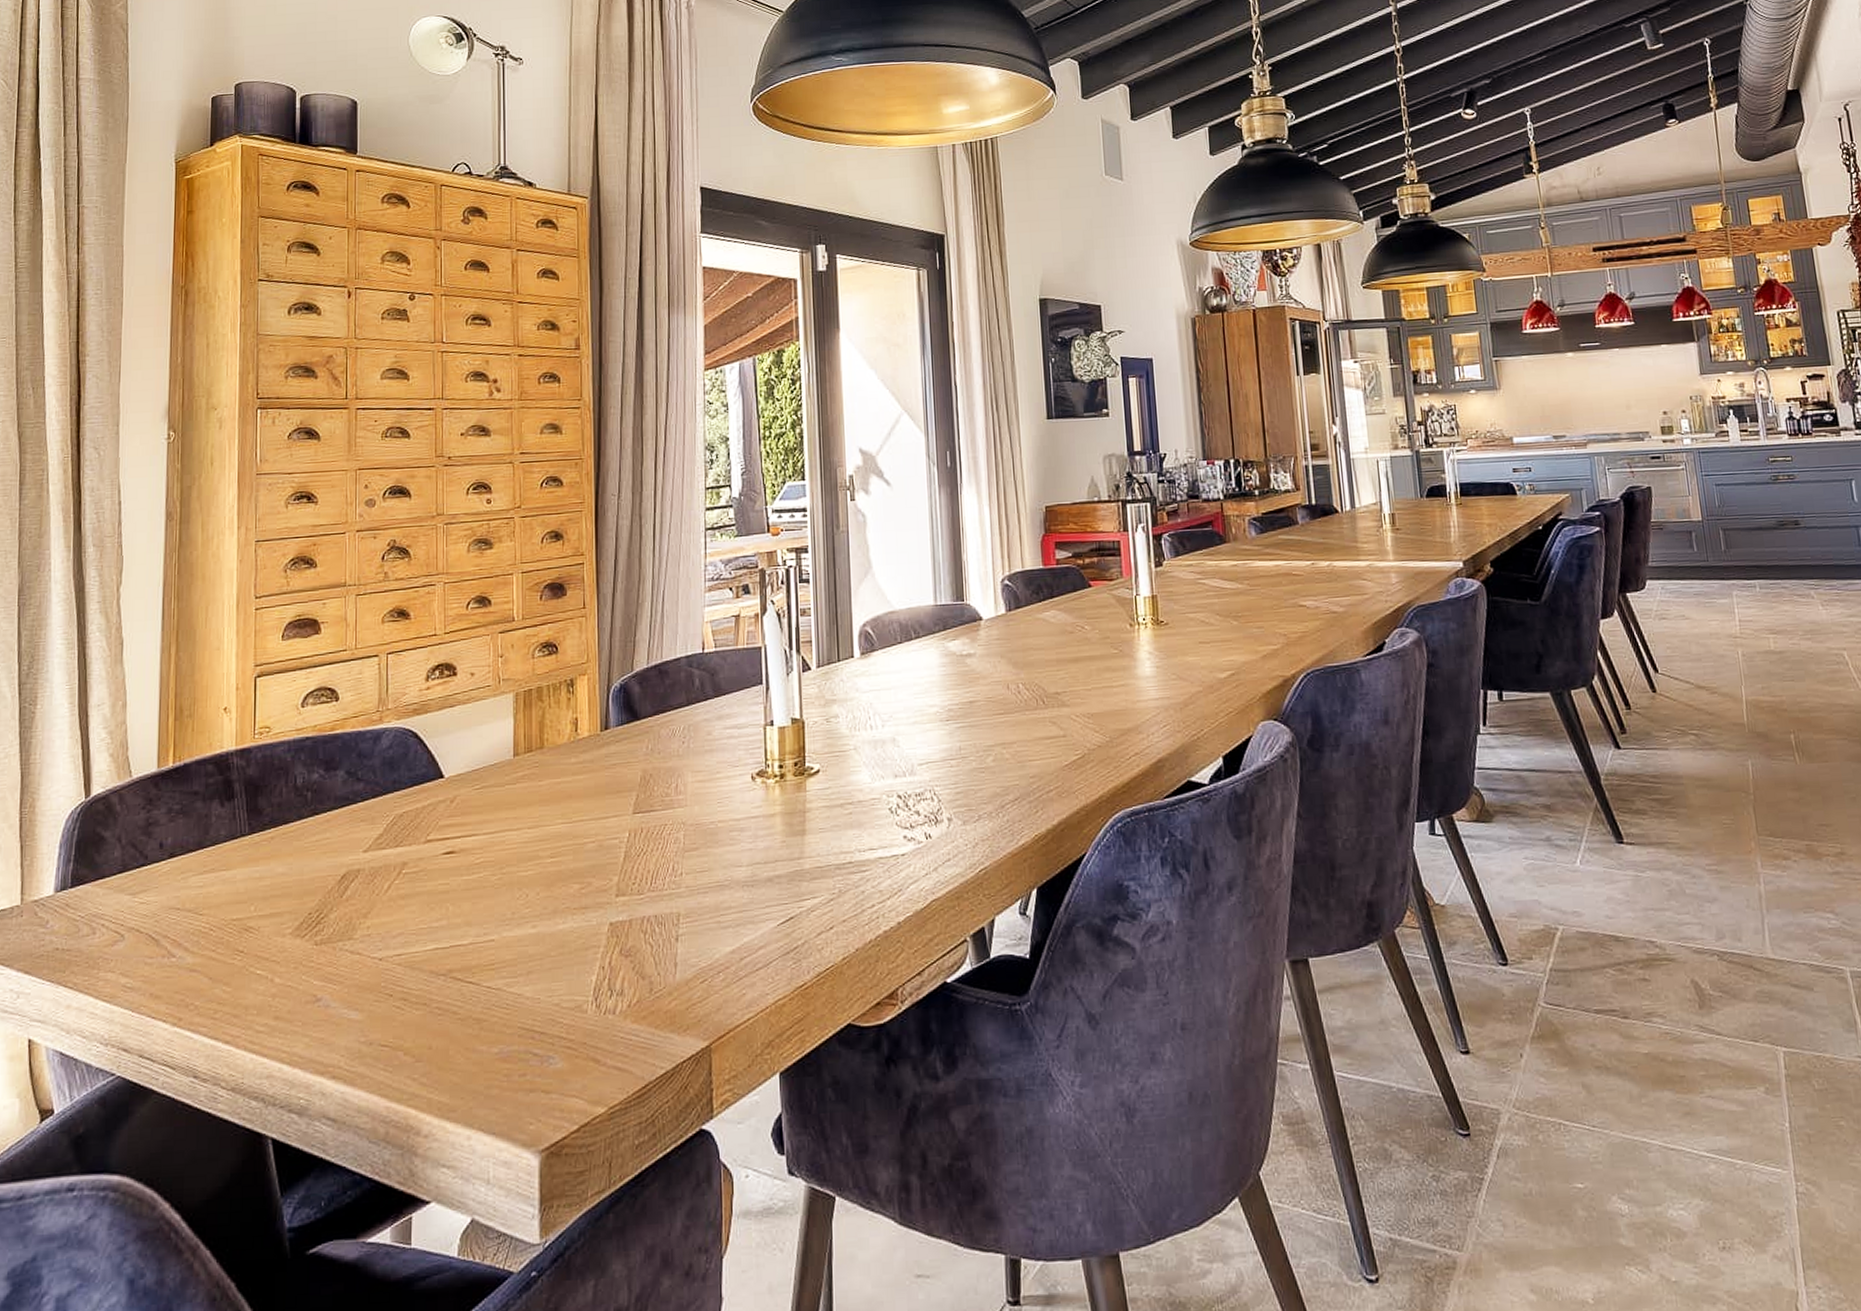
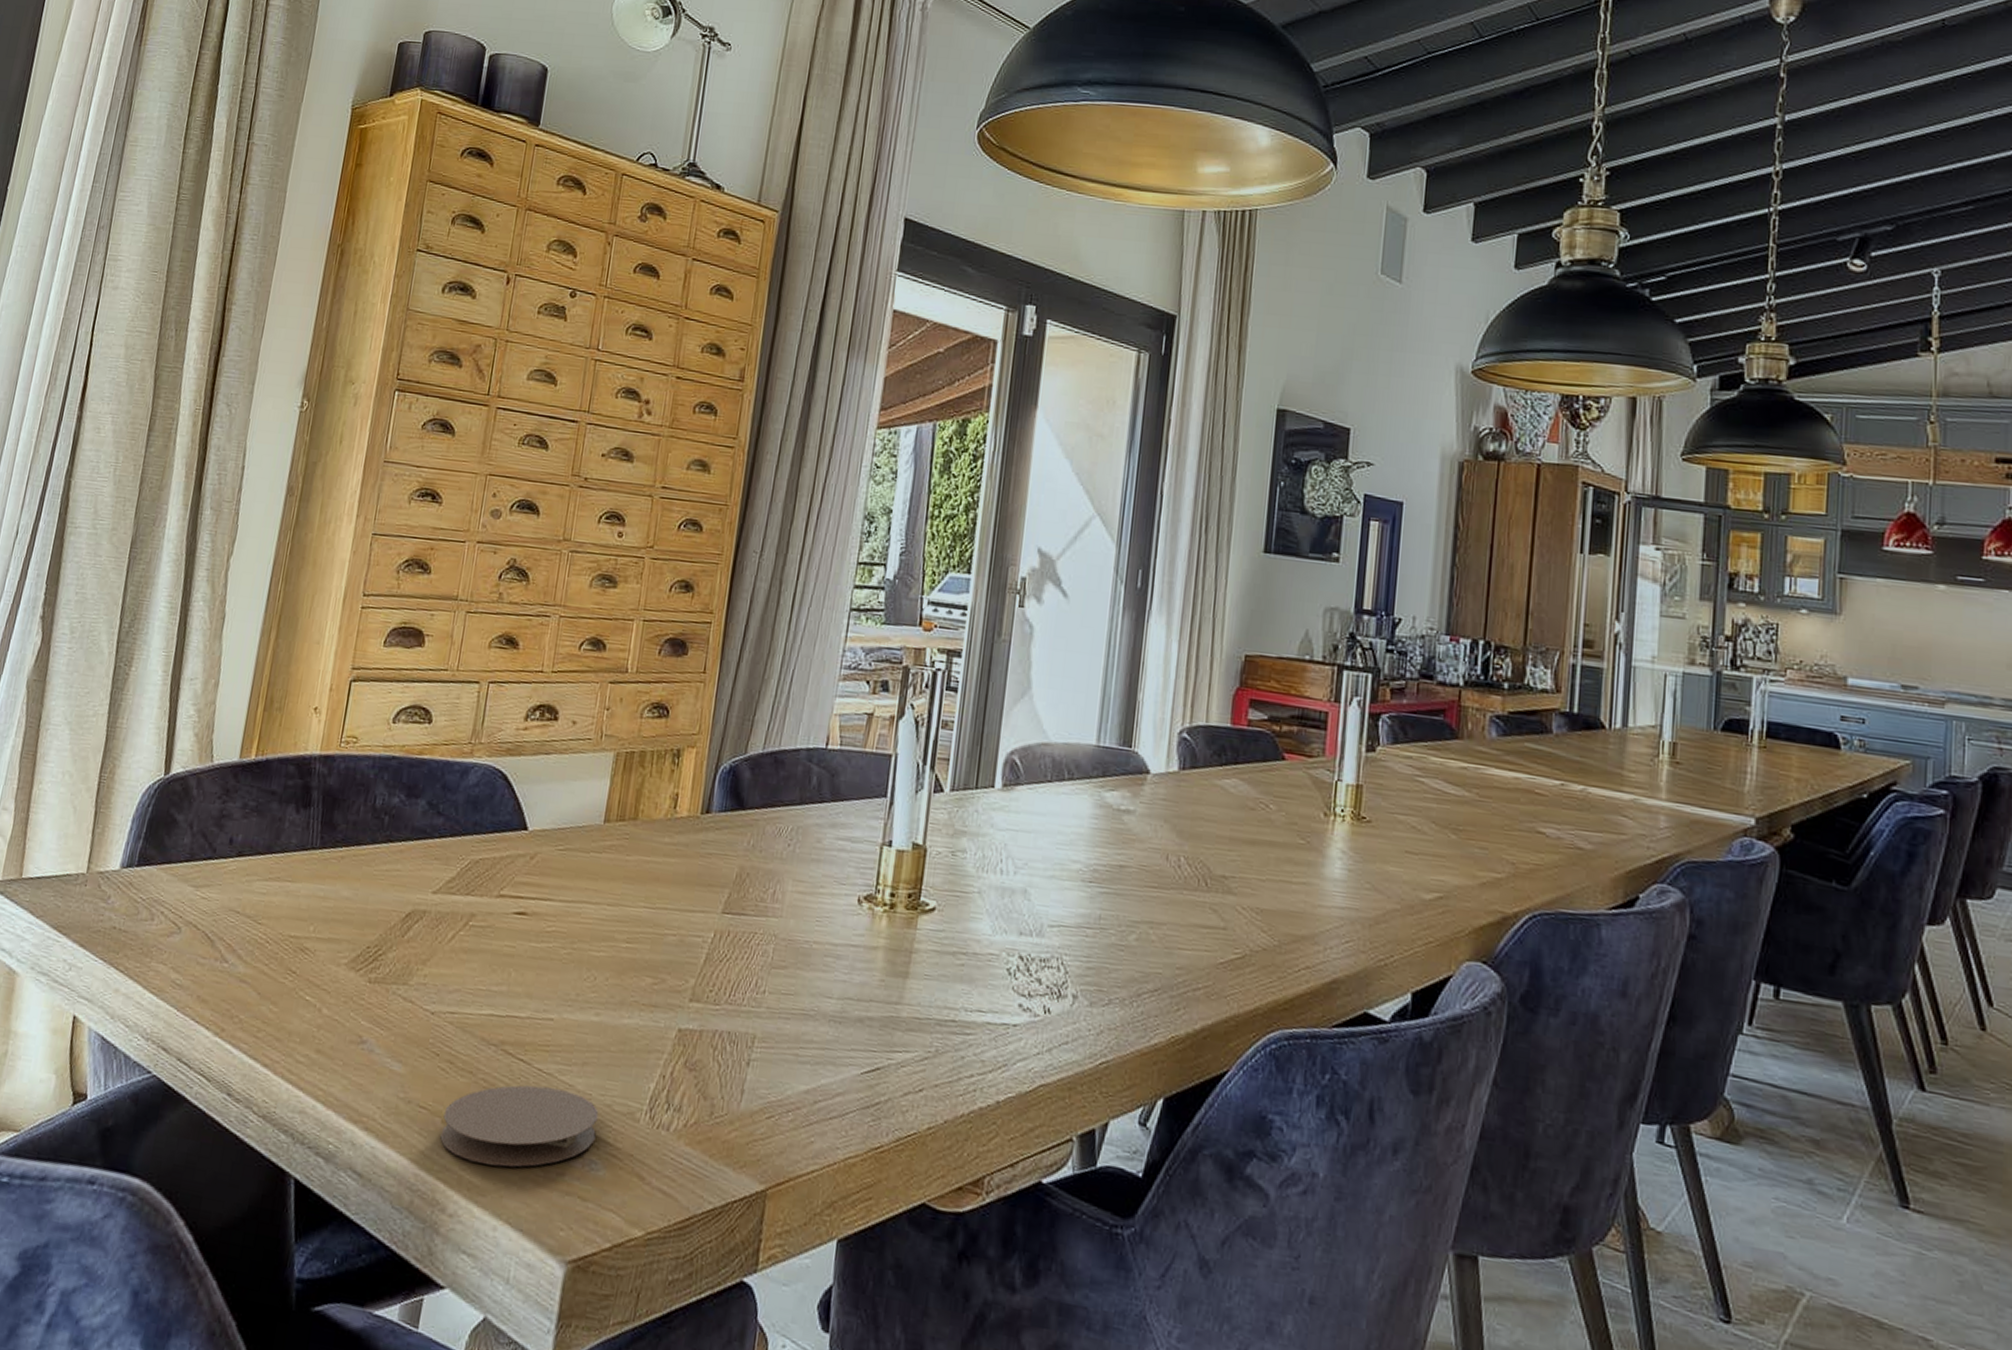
coaster: none [405,1000,549,1083] -> present [440,1085,599,1168]

